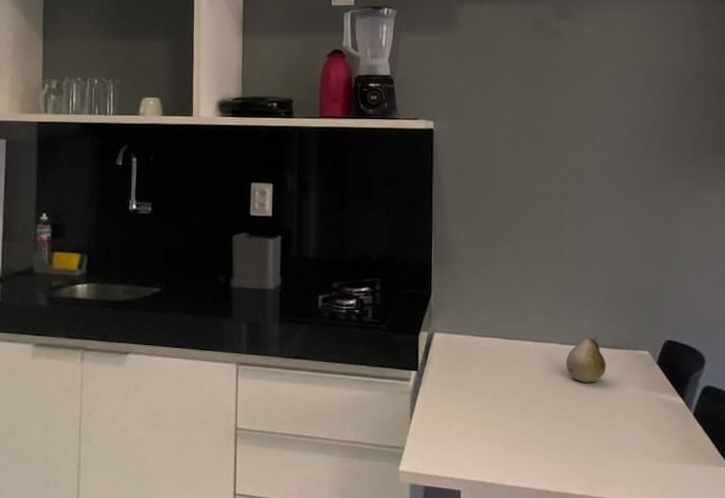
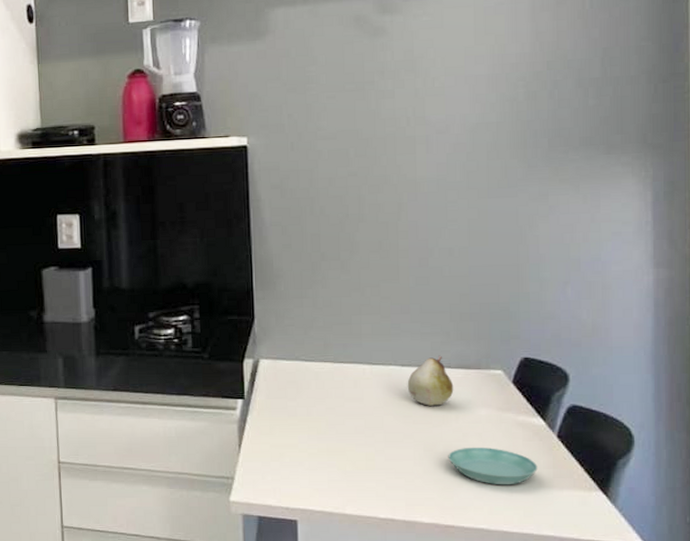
saucer: none [599,422,676,460] -> present [448,447,538,485]

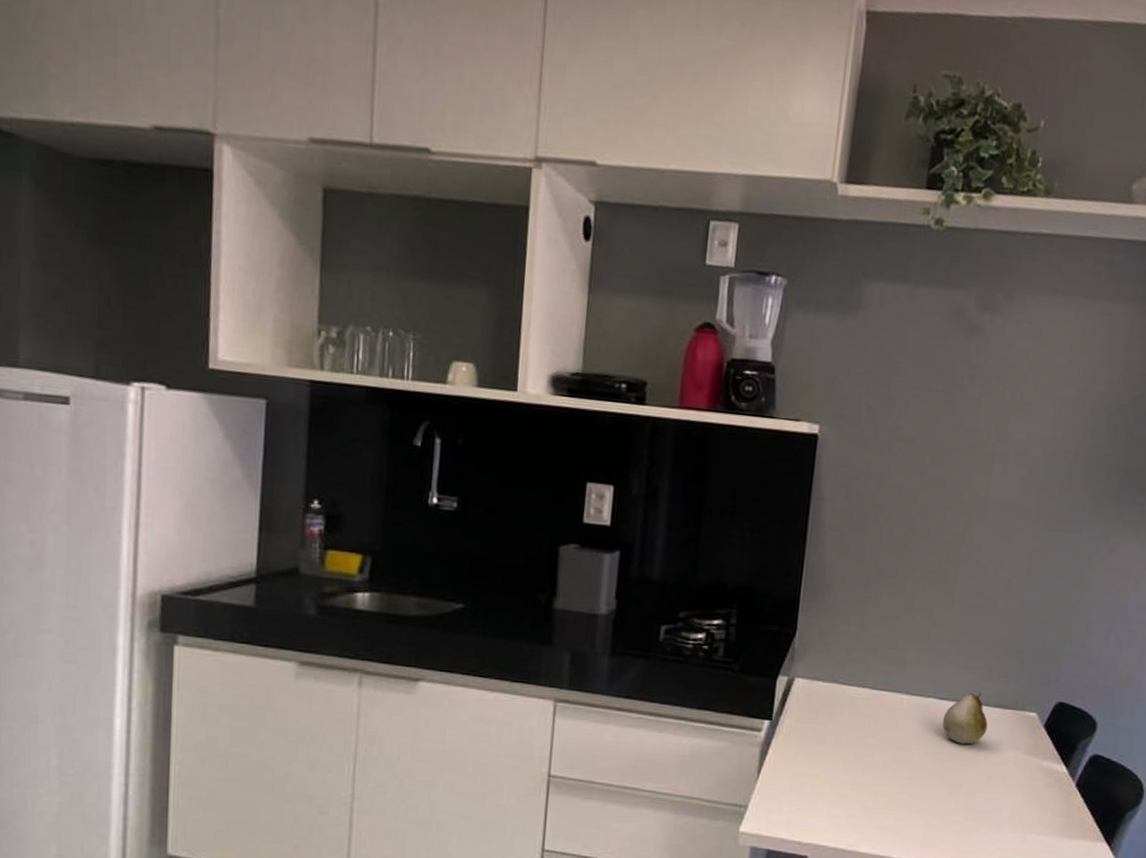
saucer: present [448,447,538,485] -> none [970,790,1053,832]

